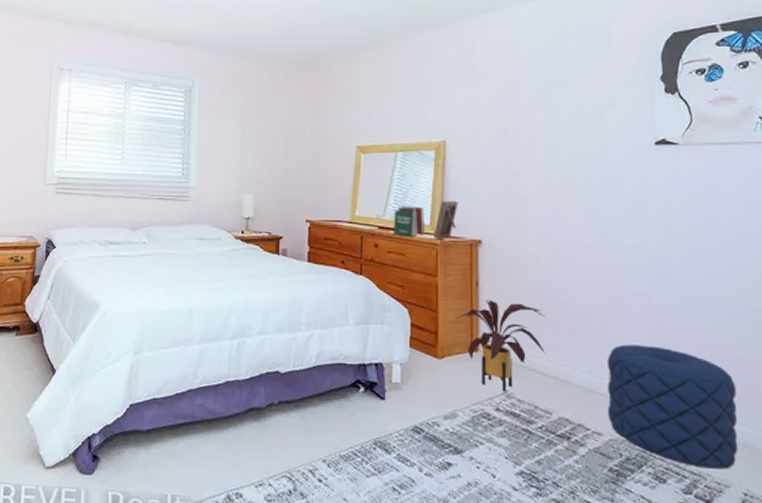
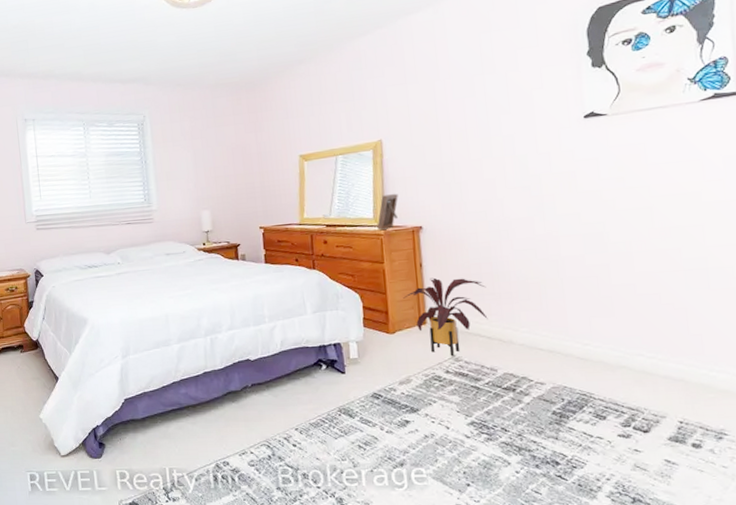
books: present [393,206,425,238] -> none [339,202,369,232]
pouf: present [606,344,739,469] -> none [546,302,674,404]

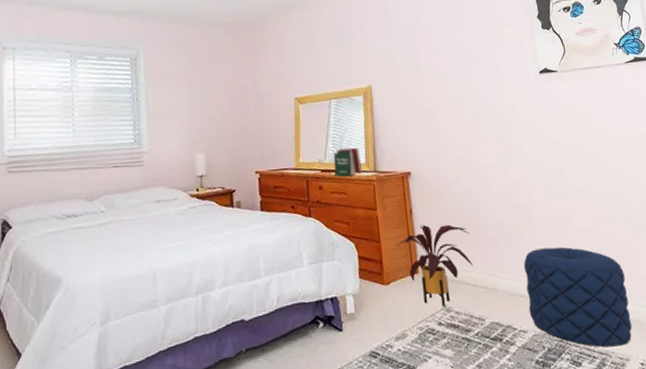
books: none [339,202,369,232] -> present [333,147,362,177]
picture frame: present [377,193,398,231] -> none [369,138,388,176]
pouf: none [546,302,674,404] -> present [523,246,633,347]

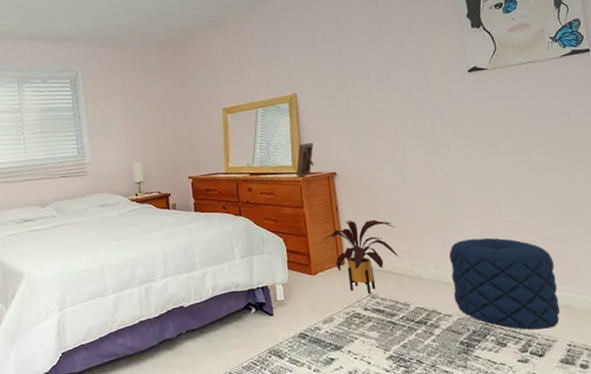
books: present [333,147,362,177] -> none [261,151,289,179]
picture frame: none [369,138,388,176] -> present [296,142,314,178]

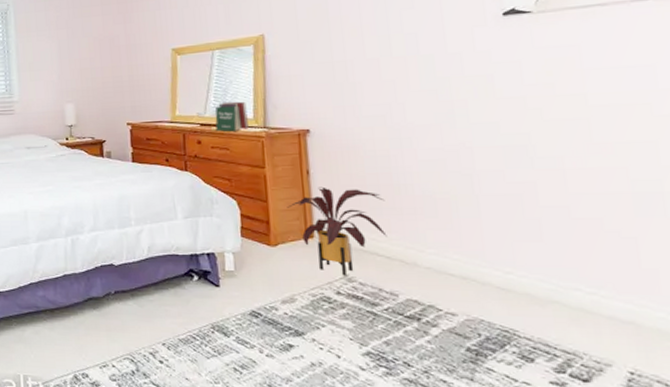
books: none [261,151,289,179] -> present [215,101,249,132]
picture frame: present [296,142,314,178] -> none [257,92,282,133]
pouf: present [449,237,561,330] -> none [457,224,621,348]

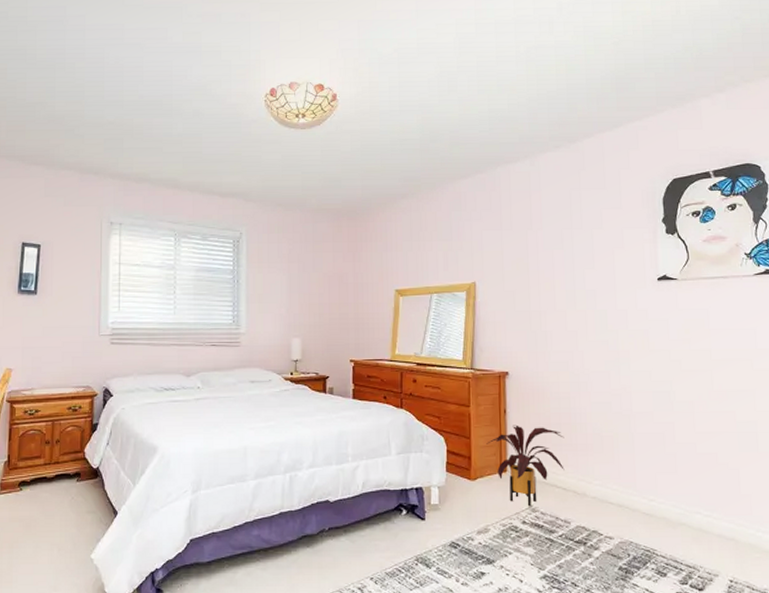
books: present [215,101,249,132] -> none [430,343,458,372]

